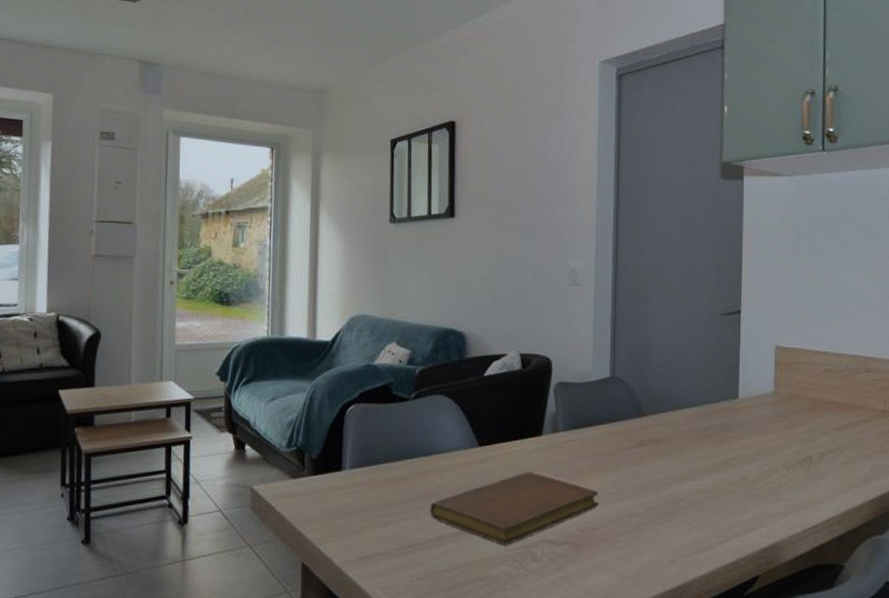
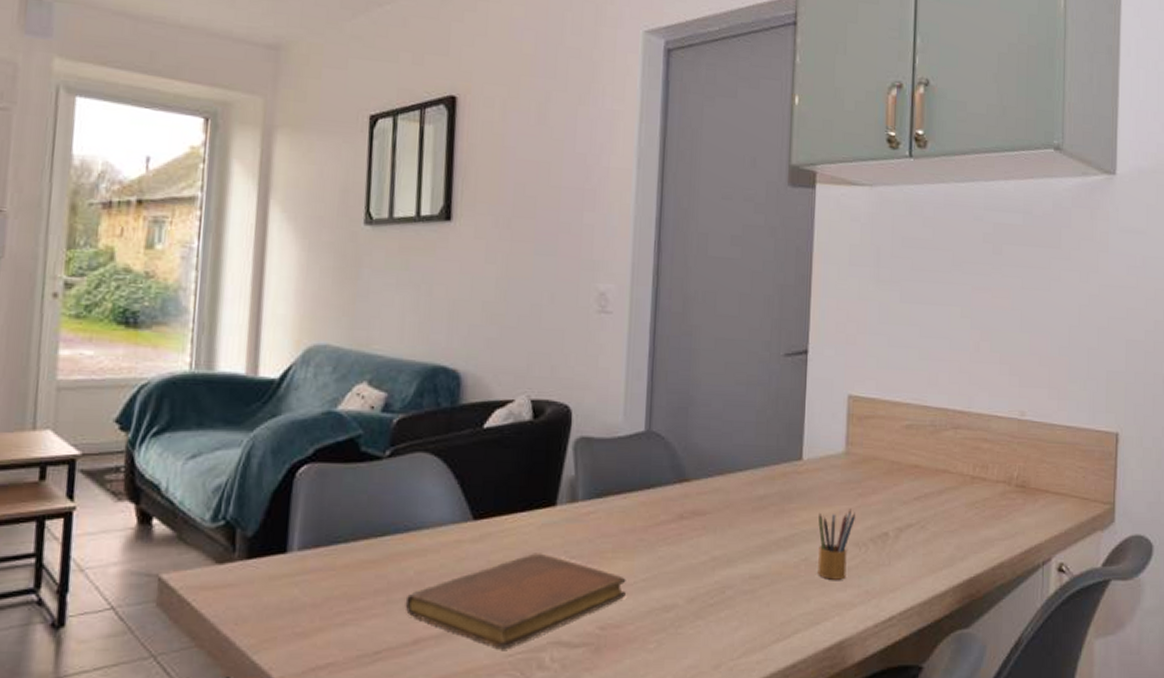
pencil box: none [753,437,784,494] -> present [818,509,855,580]

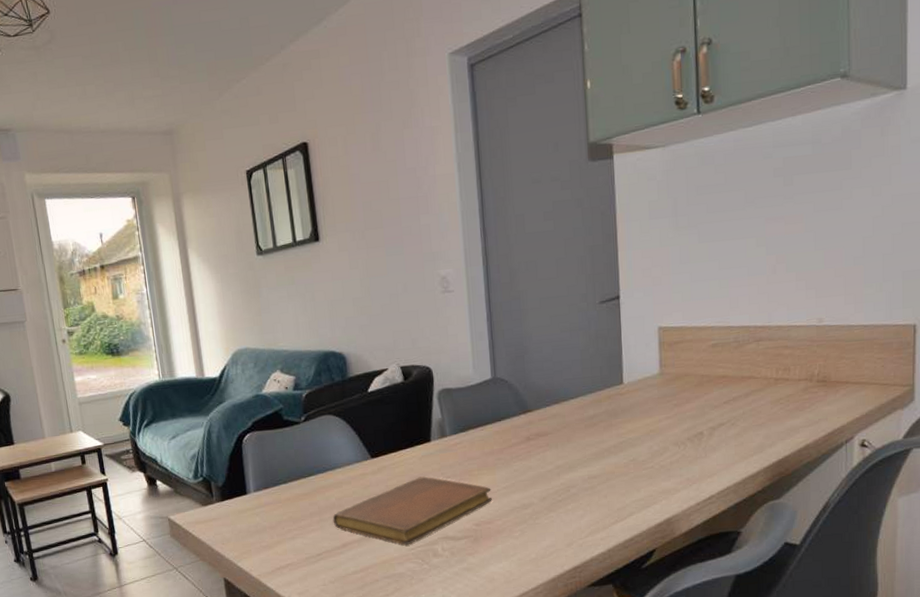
pencil box: present [818,509,855,580] -> none [641,417,673,473]

